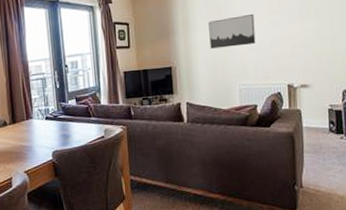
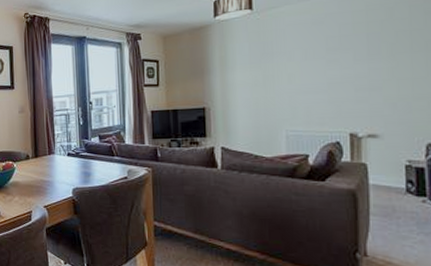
wall art: present [208,13,256,49] -> none [251,51,309,89]

